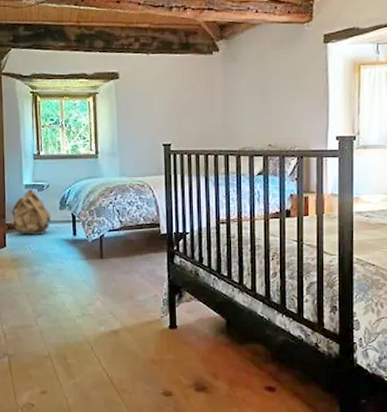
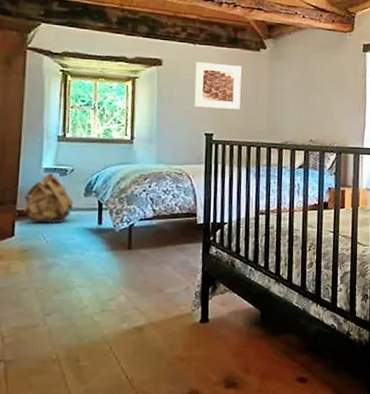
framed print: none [150,71,196,118] -> present [194,62,242,109]

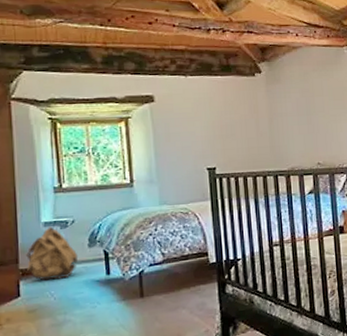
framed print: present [194,62,242,109] -> none [189,93,241,142]

